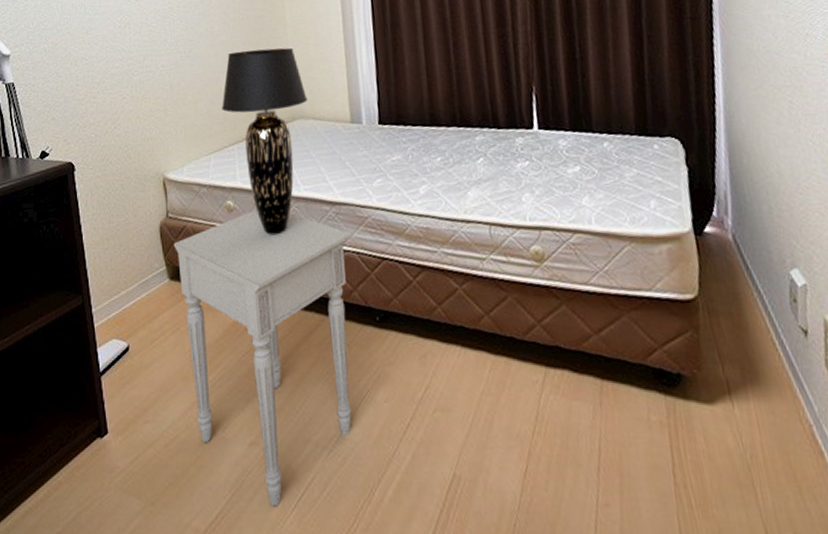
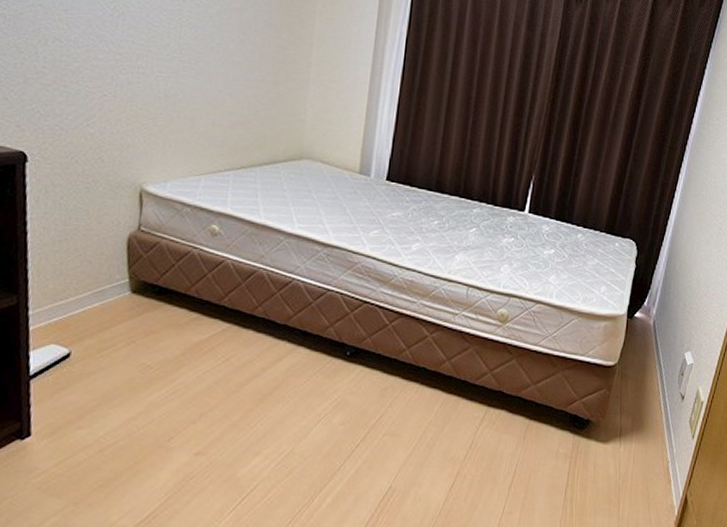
nightstand: present [173,209,353,507] -> none [141,237,340,509]
table lamp: present [222,47,308,236] -> none [223,76,319,266]

